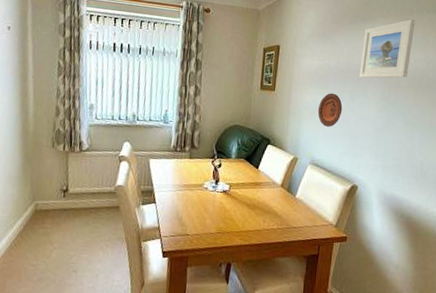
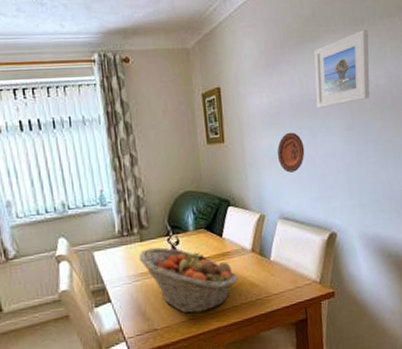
fruit basket: none [185,165,266,229] -> present [138,247,239,314]

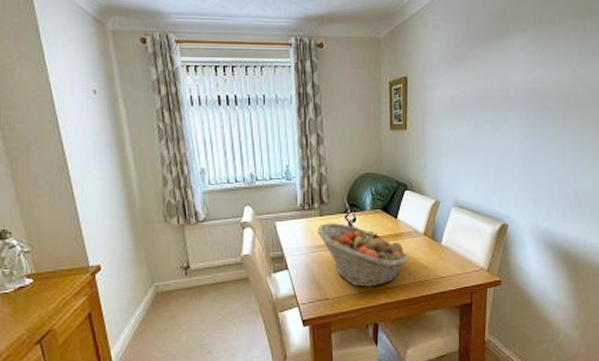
decorative plate: present [277,132,305,173] -> none [456,124,484,163]
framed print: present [313,29,370,109] -> none [499,29,558,104]

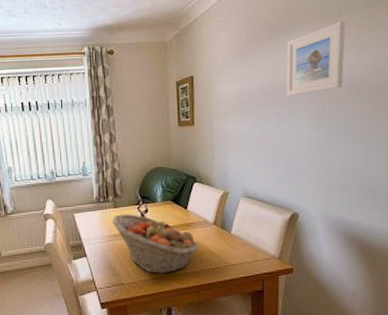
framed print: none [499,29,558,104] -> present [286,20,346,97]

